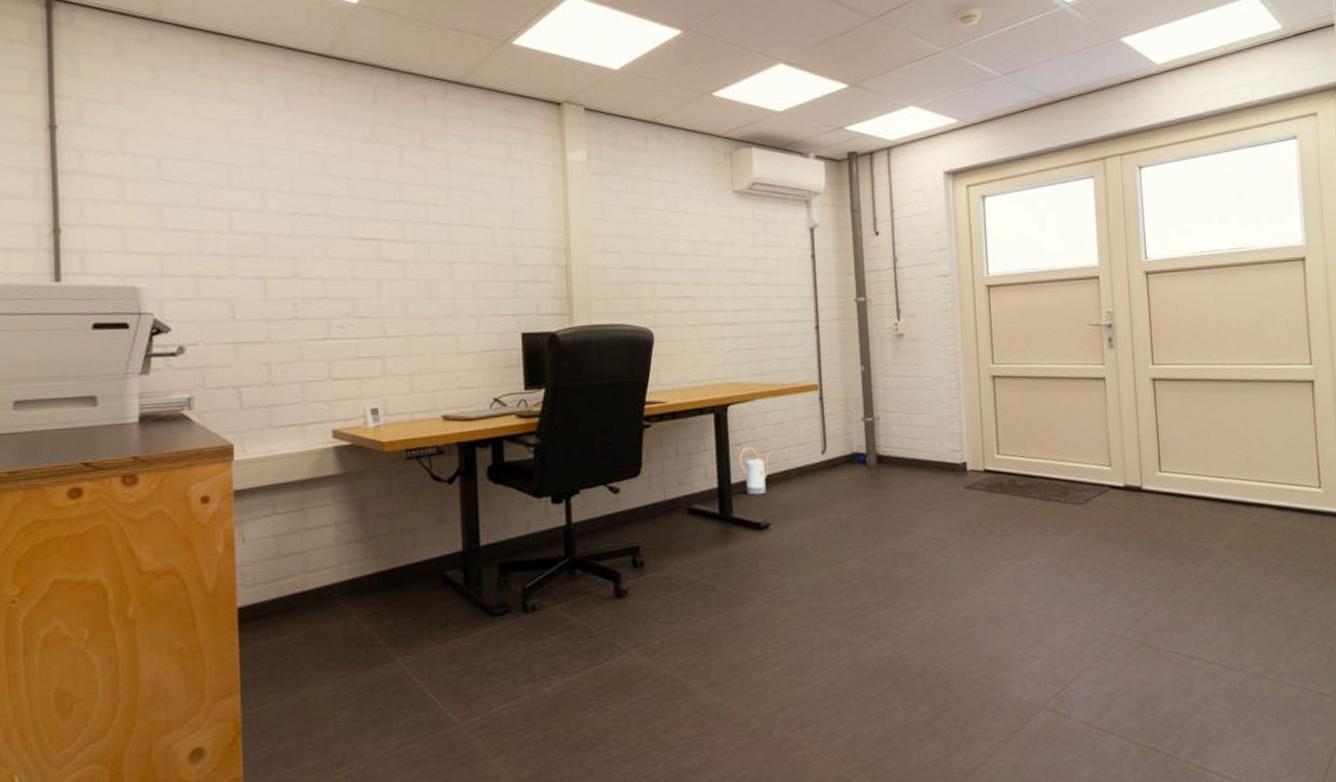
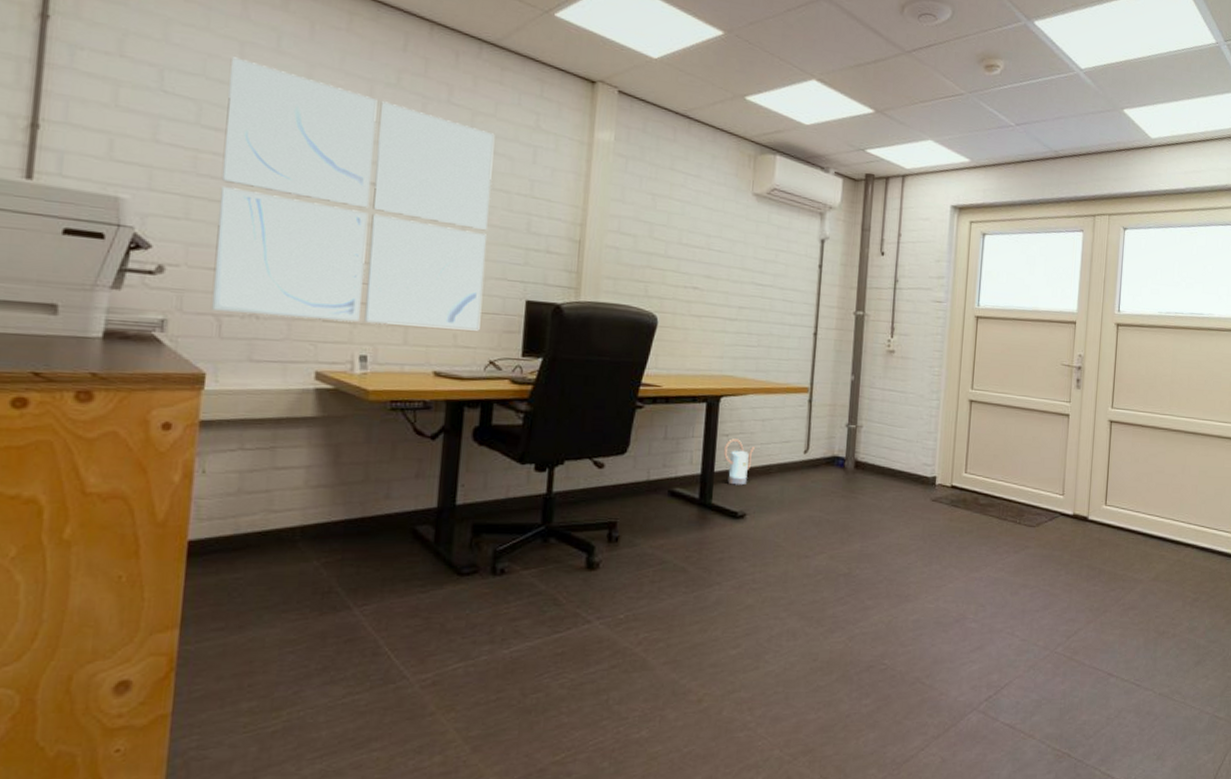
wall art: none [219,137,481,383] -> present [212,57,495,331]

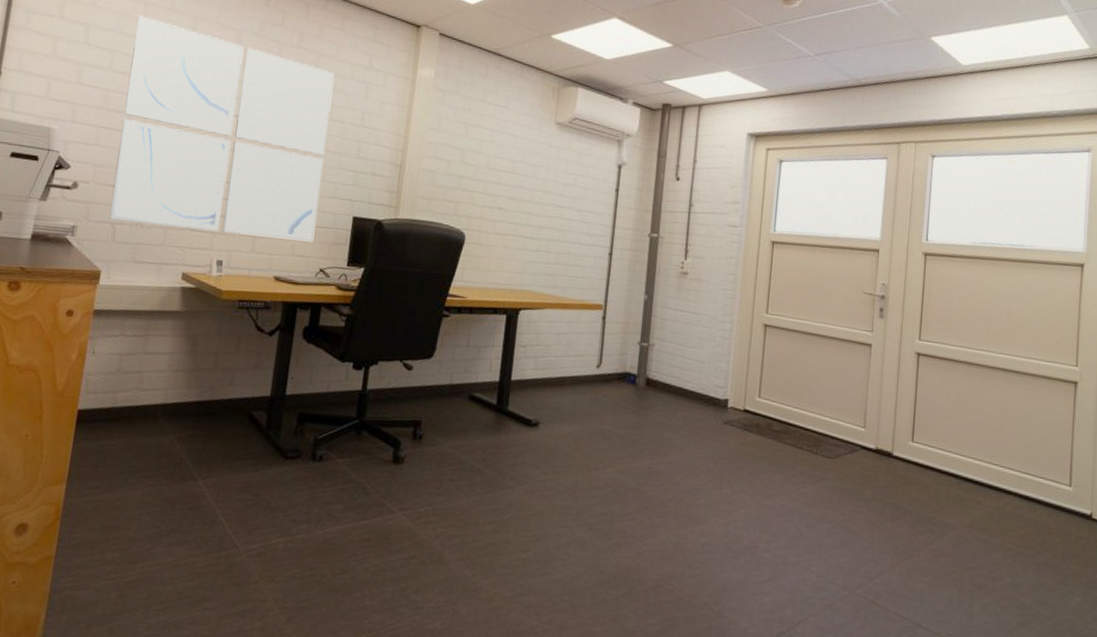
watering can: present [724,438,755,486] -> none [521,349,550,395]

